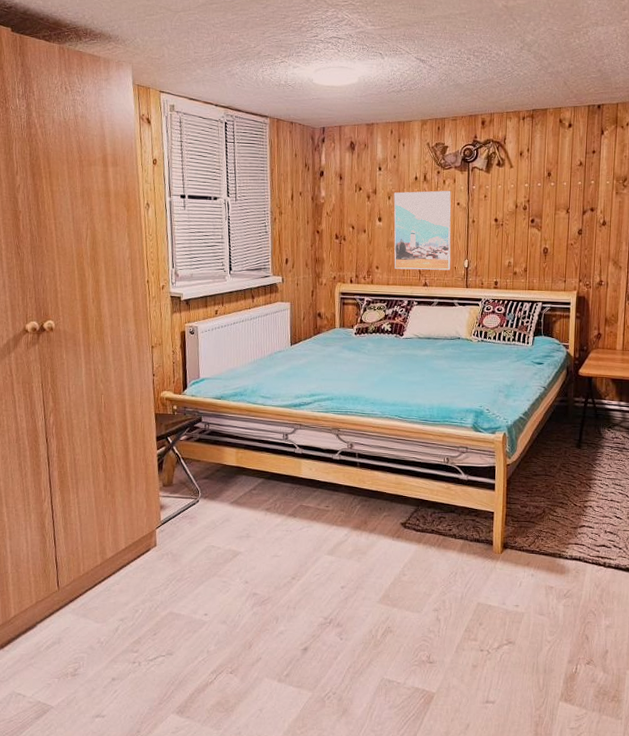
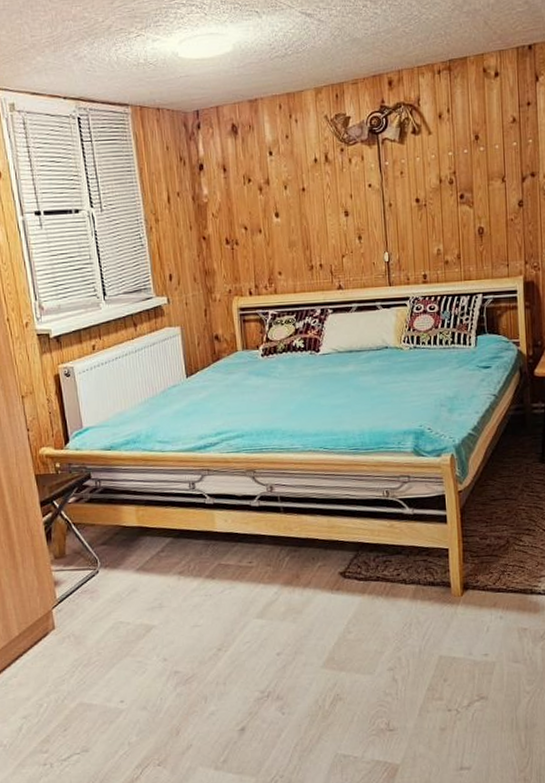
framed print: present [393,190,452,271] -> none [290,171,369,273]

